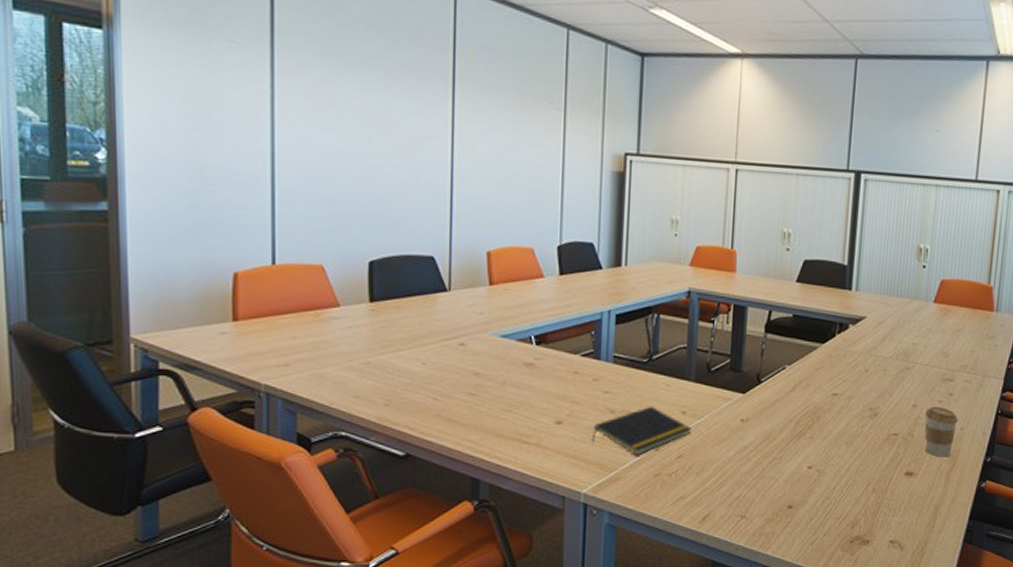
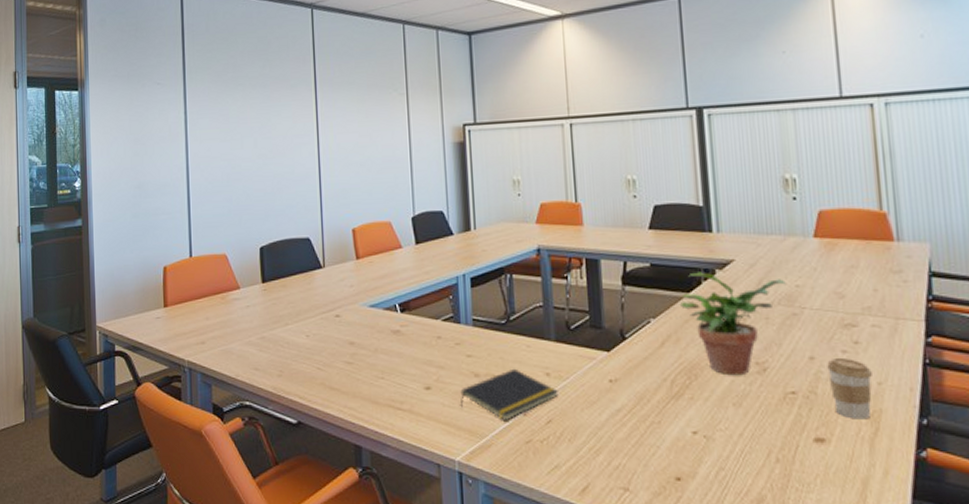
potted plant: none [813,325,905,419] -> present [679,272,786,376]

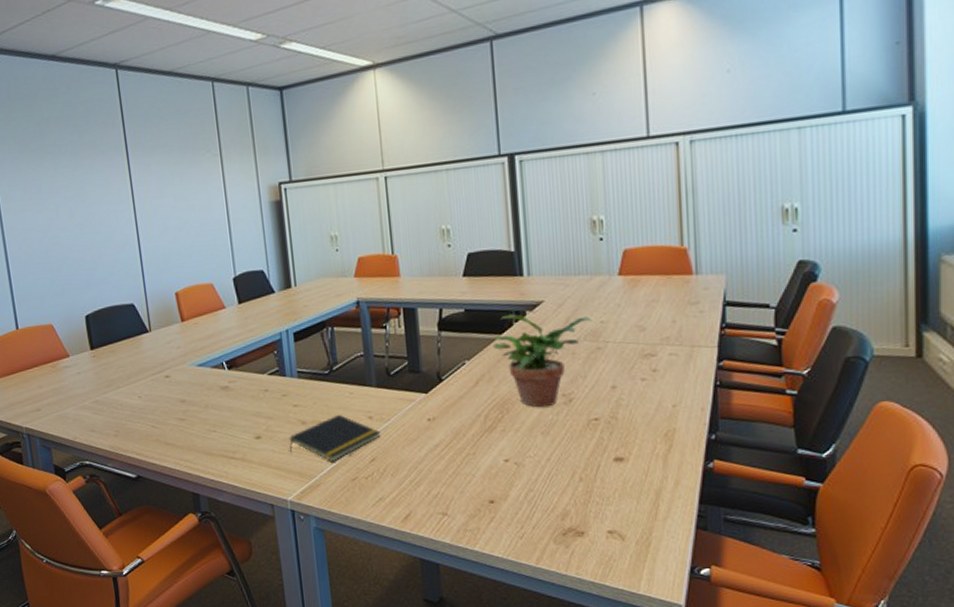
coffee cup: present [827,357,872,420] -> none [627,384,668,439]

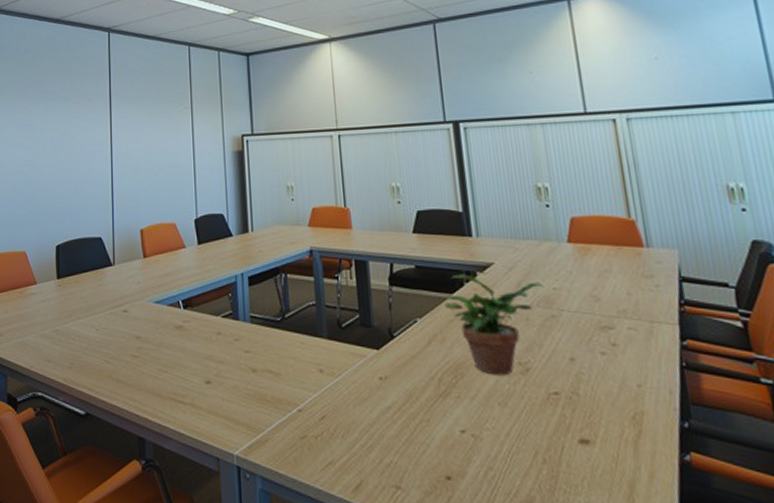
notepad: present [289,414,381,461] -> none [239,364,331,415]

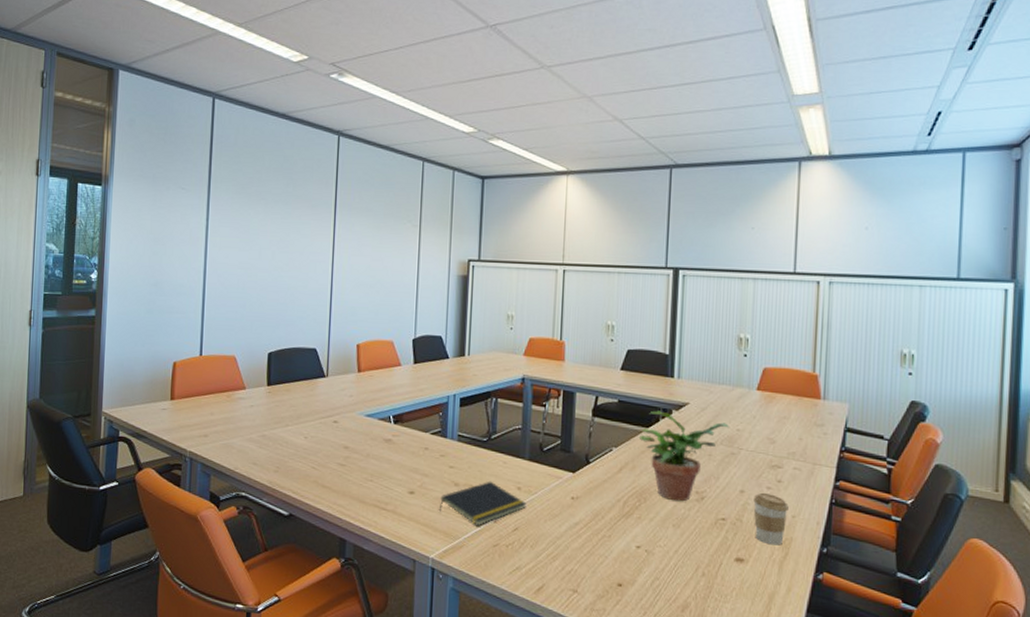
notepad: none [239,364,331,415] -> present [440,481,527,525]
coffee cup: none [587,359,633,422] -> present [753,492,789,545]

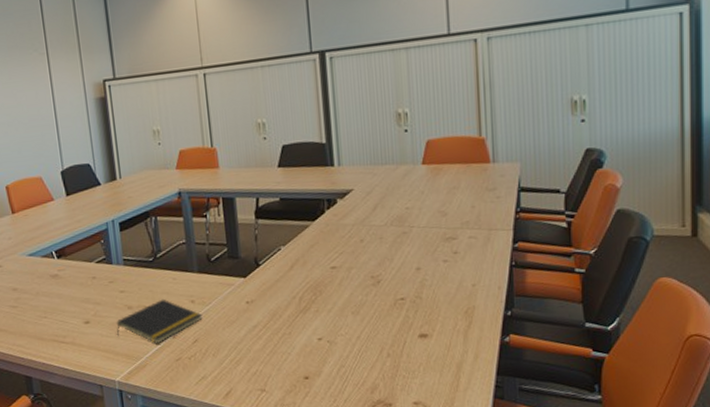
potted plant: present [638,411,729,502] -> none [305,202,397,289]
coffee cup: present [753,492,789,545] -> none [431,266,468,316]

